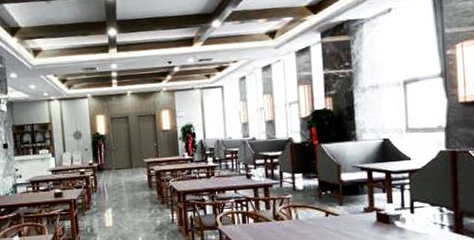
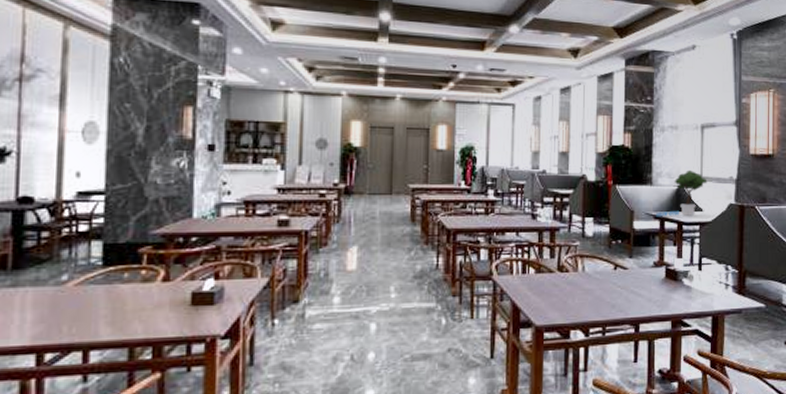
potted tree: none [362,124,414,169] -> present [655,171,707,217]

